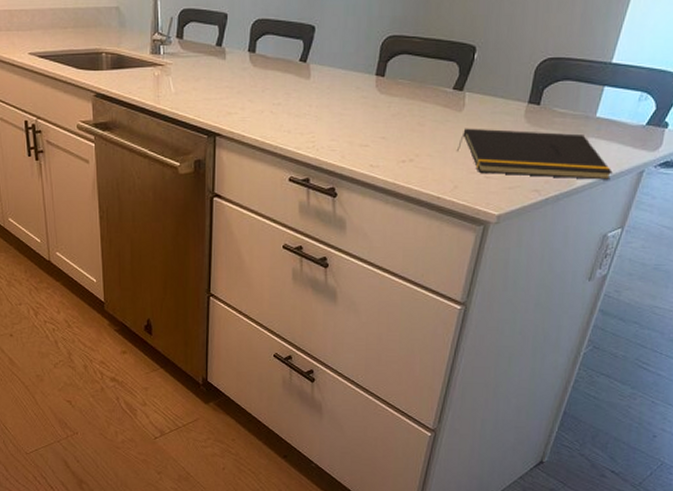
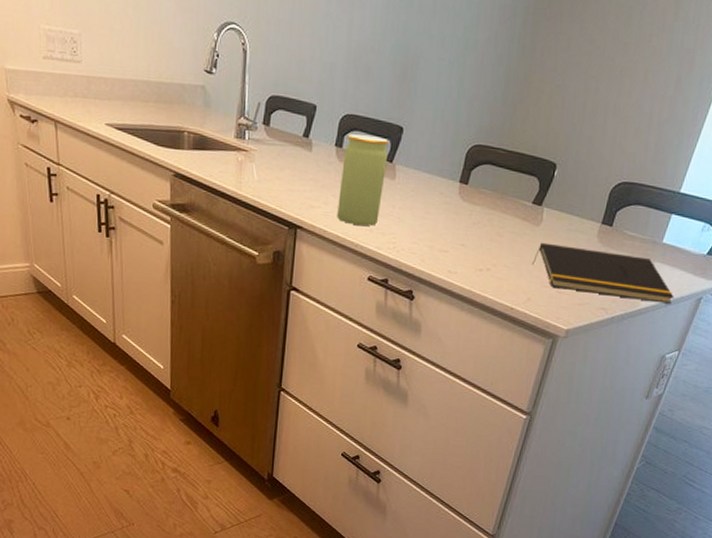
jar: none [254,38,301,127] -> present [337,134,389,226]

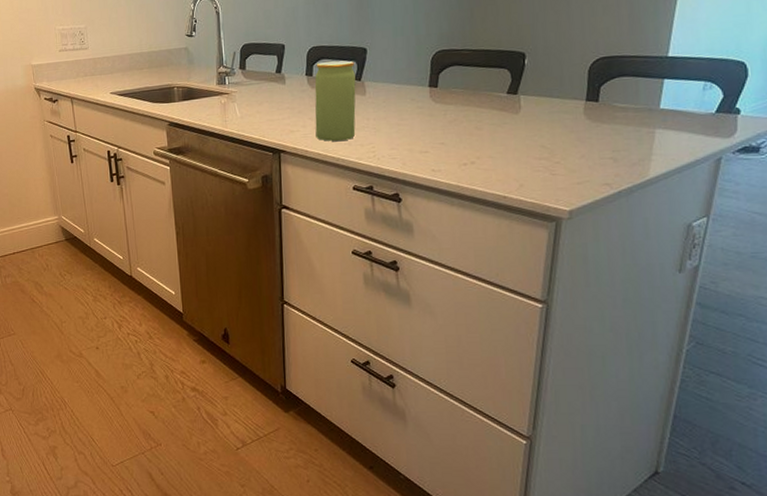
notepad: present [531,242,674,304] -> none [517,126,687,171]

